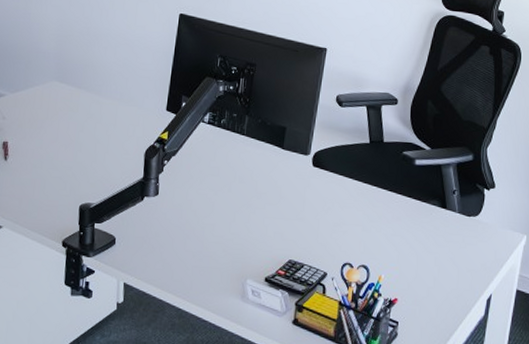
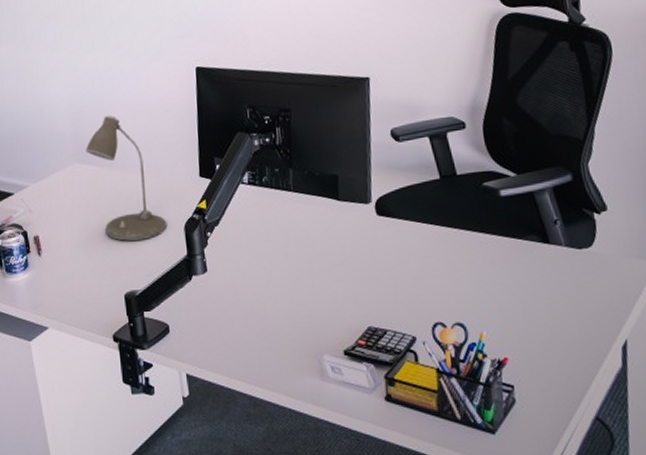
desk lamp: none [66,42,130,159] -> present [85,115,168,241]

